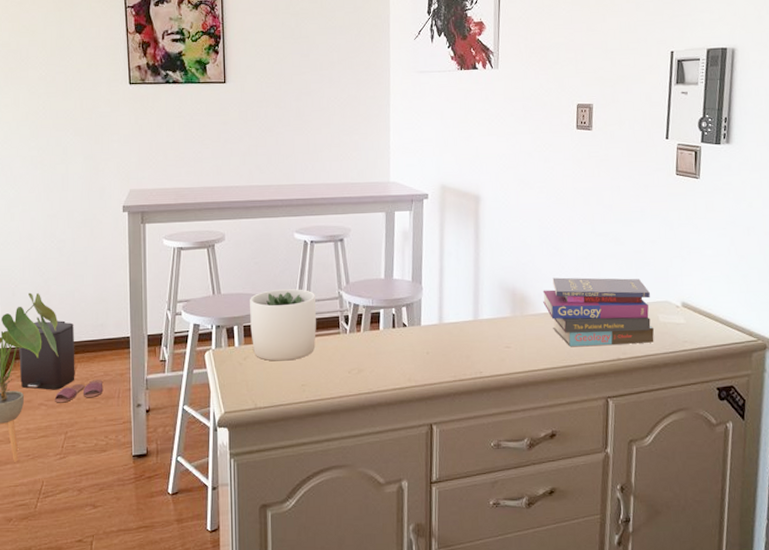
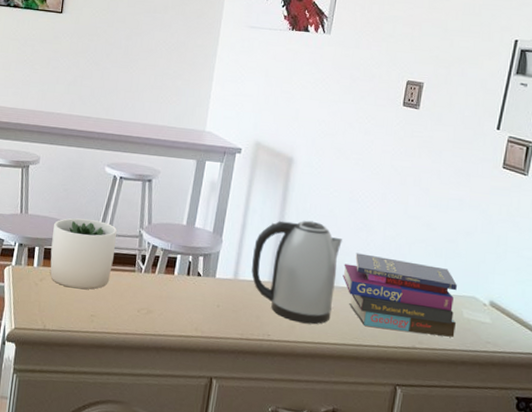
kettle: none [454,254,538,354] -> present [251,220,342,324]

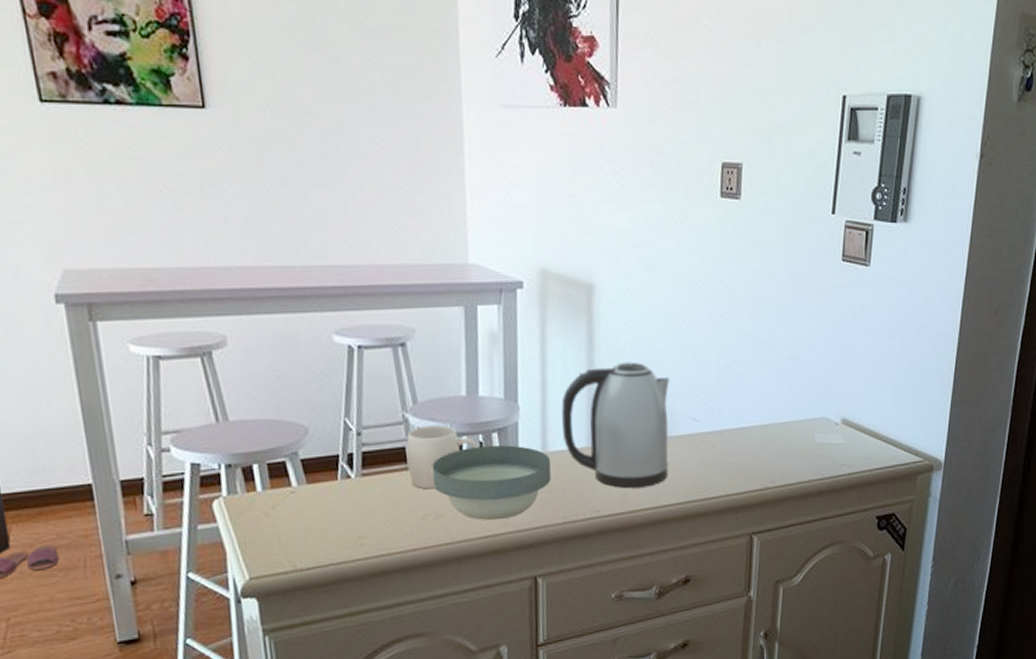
planter: present [50,218,118,290] -> none [273,412,375,509]
mug: none [135,241,188,290] -> present [405,425,479,489]
bowl: none [150,264,239,326] -> present [432,445,551,521]
books: present [343,253,457,337] -> none [675,390,808,475]

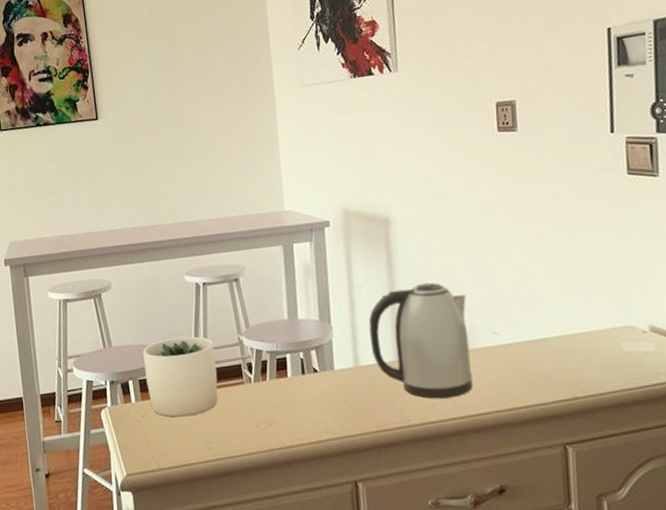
planter: none [273,412,375,509] -> present [143,336,218,418]
mug: present [405,425,479,489] -> none [241,345,301,401]
bowl: present [432,445,551,521] -> none [263,361,364,429]

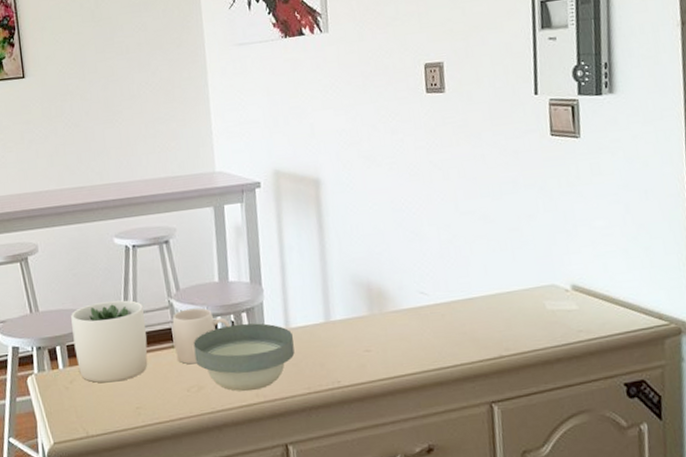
mug: none [241,345,301,401] -> present [171,307,231,364]
bowl: none [263,361,364,429] -> present [193,323,295,392]
kettle: present [368,282,473,398] -> none [299,243,402,359]

